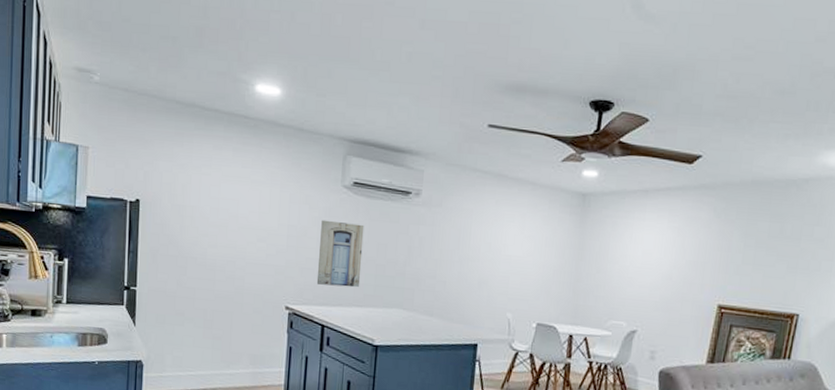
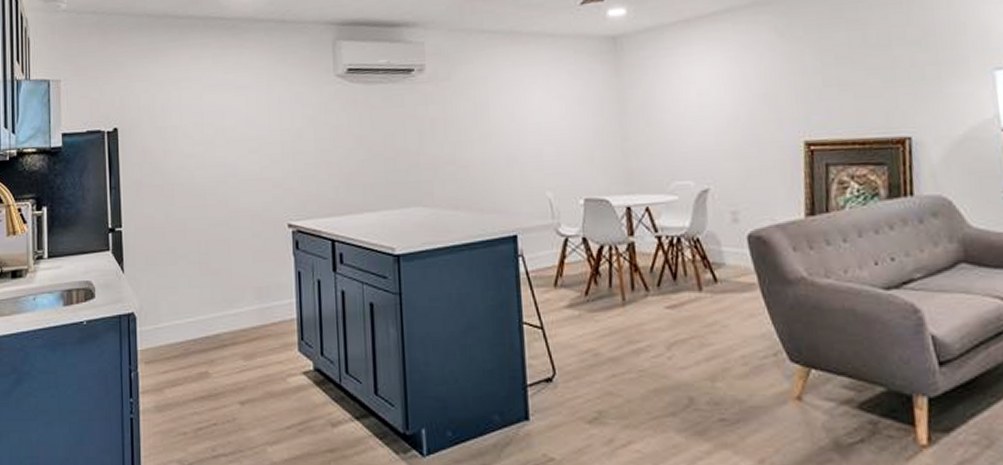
wall art: present [316,219,364,288] -> none [317,115,370,192]

